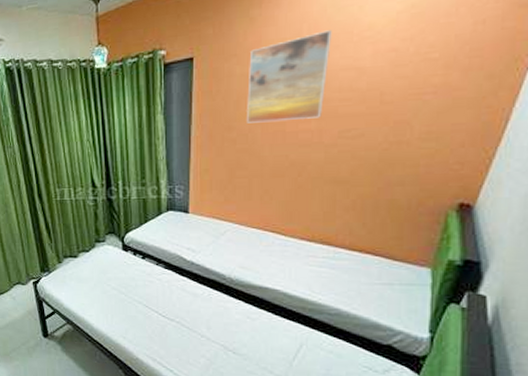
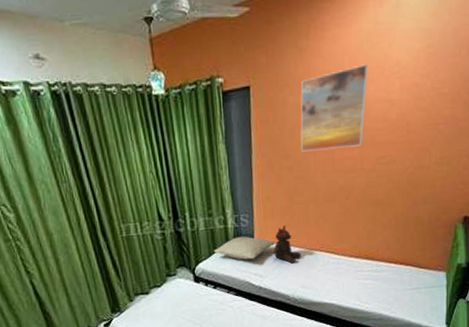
pillow: none [145,208,212,233] -> present [214,236,276,260]
teddy bear: none [209,200,242,241] -> present [273,225,302,264]

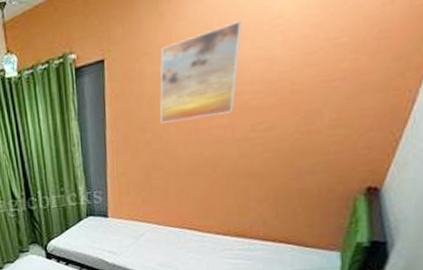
pillow: present [214,236,276,260] -> none [66,213,131,237]
teddy bear: present [273,225,302,264] -> none [129,201,160,241]

